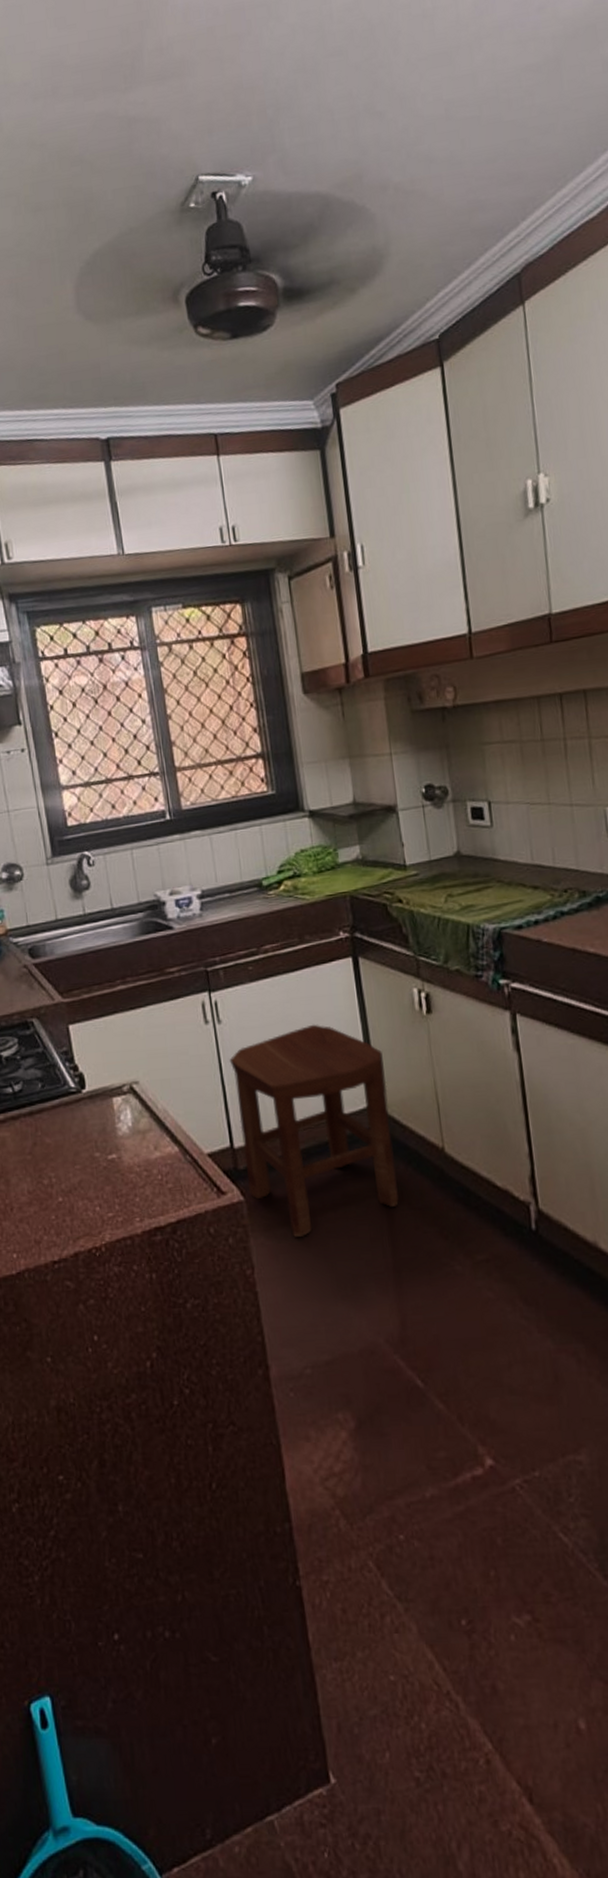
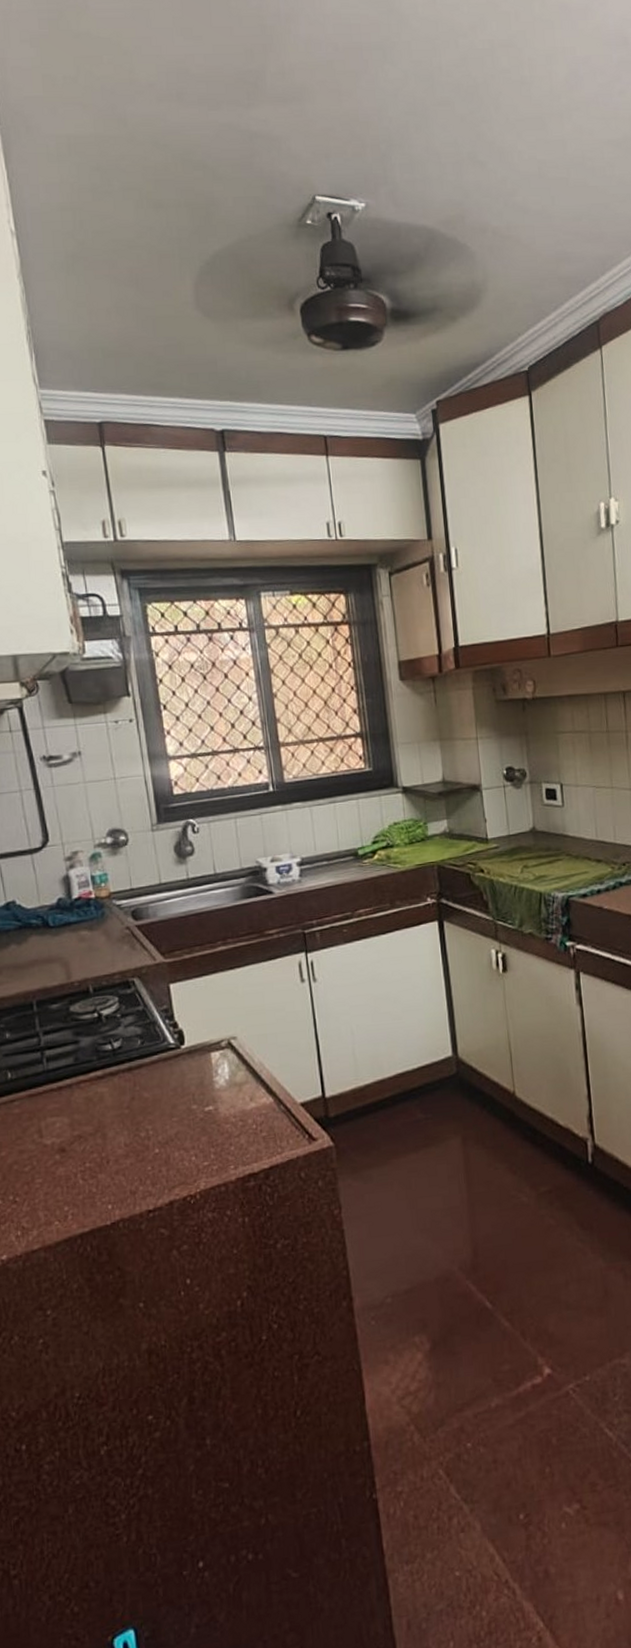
stool: present [229,1024,399,1237] -> none [323,982,474,1178]

